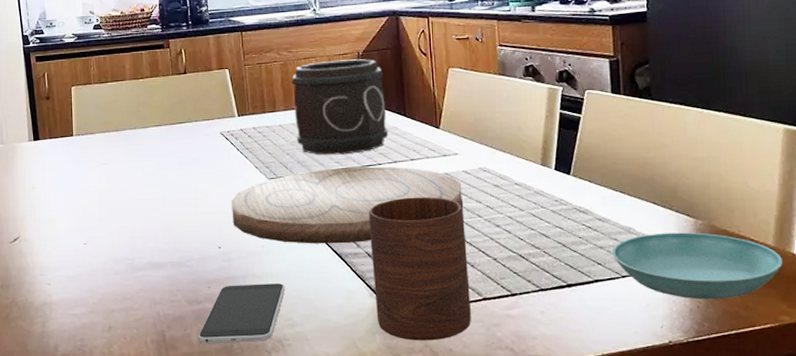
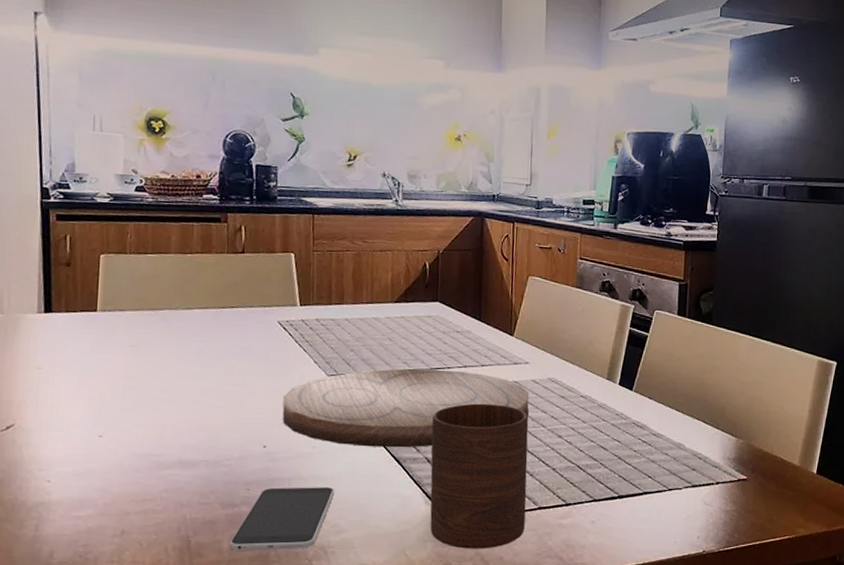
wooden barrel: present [291,59,389,155] -> none [363,256,463,356]
saucer: present [612,232,782,300] -> none [662,449,804,513]

